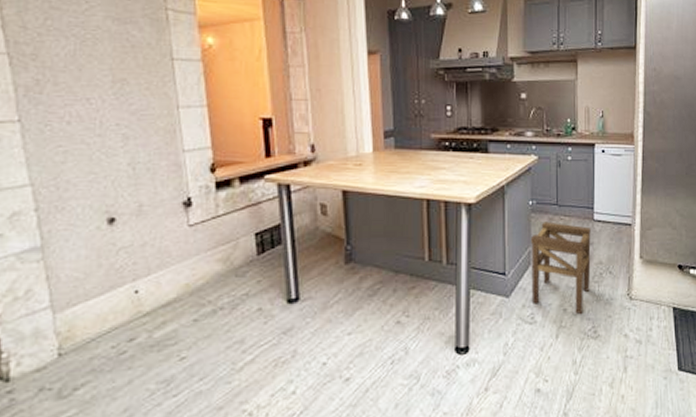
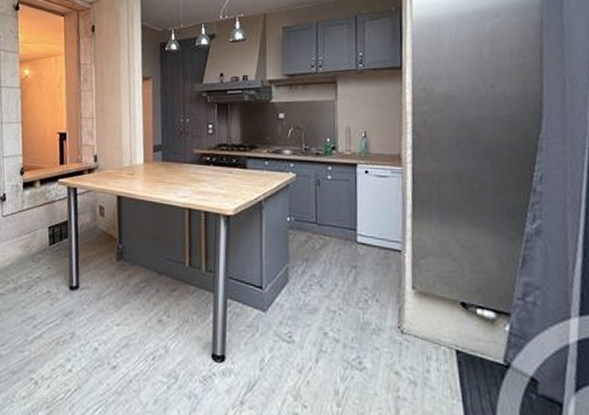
stool: present [530,221,591,315] -> none [288,239,354,342]

